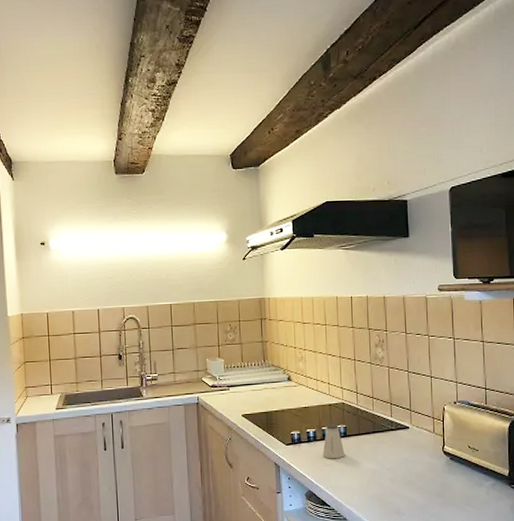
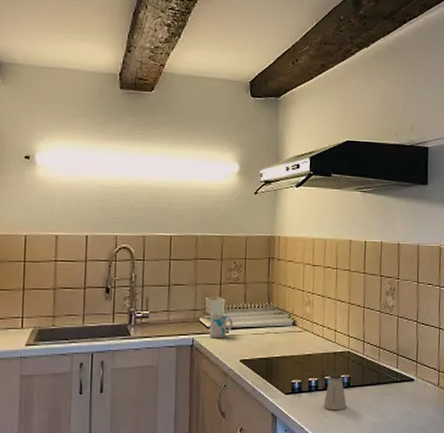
mug: none [211,373,233,396] -> present [209,314,233,338]

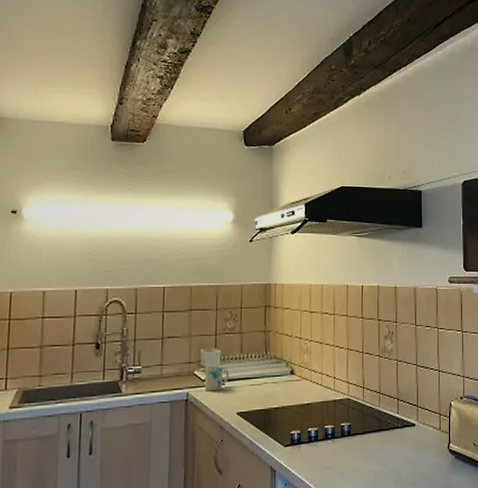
saltshaker: present [323,373,347,411] -> none [324,421,348,461]

